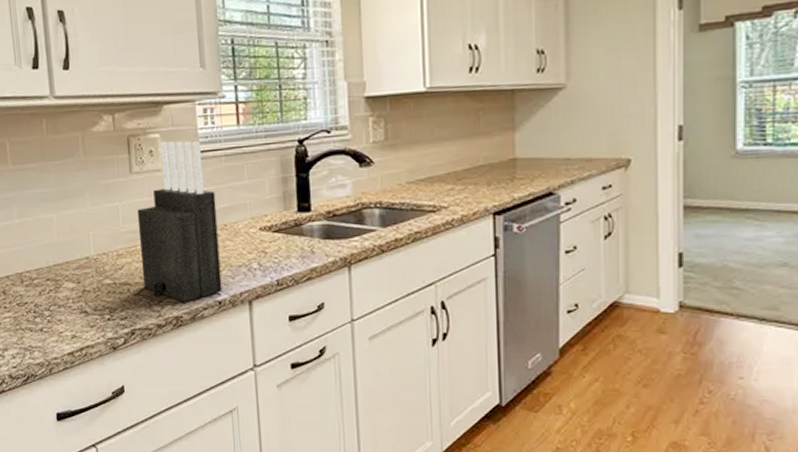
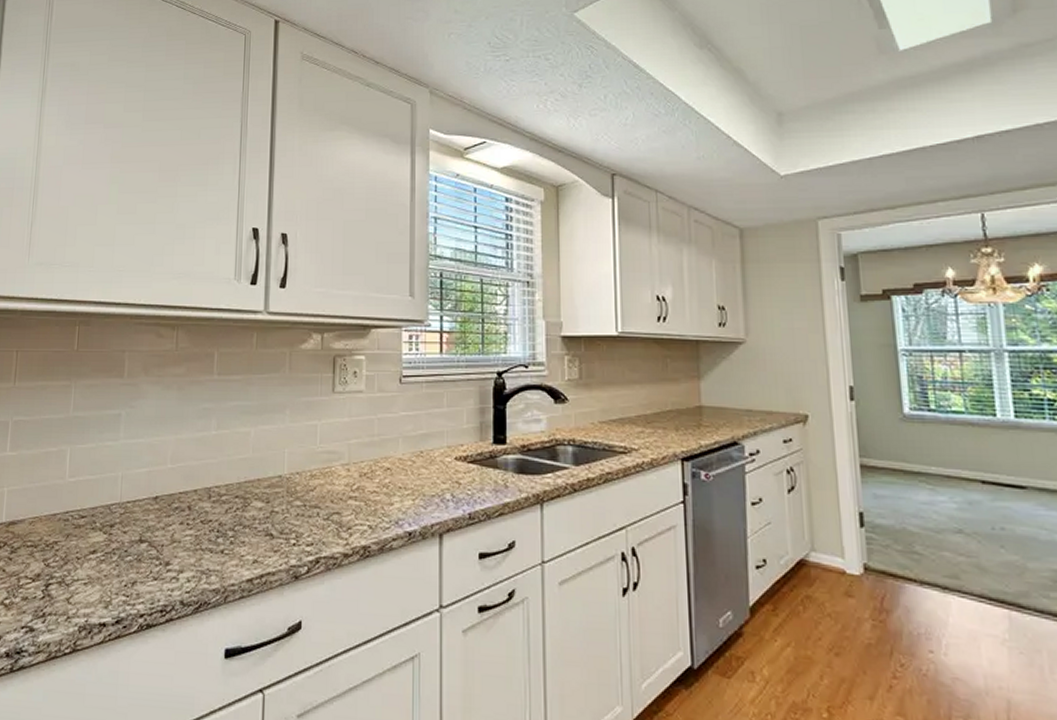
knife block: present [136,141,222,302] -> none [334,363,414,531]

